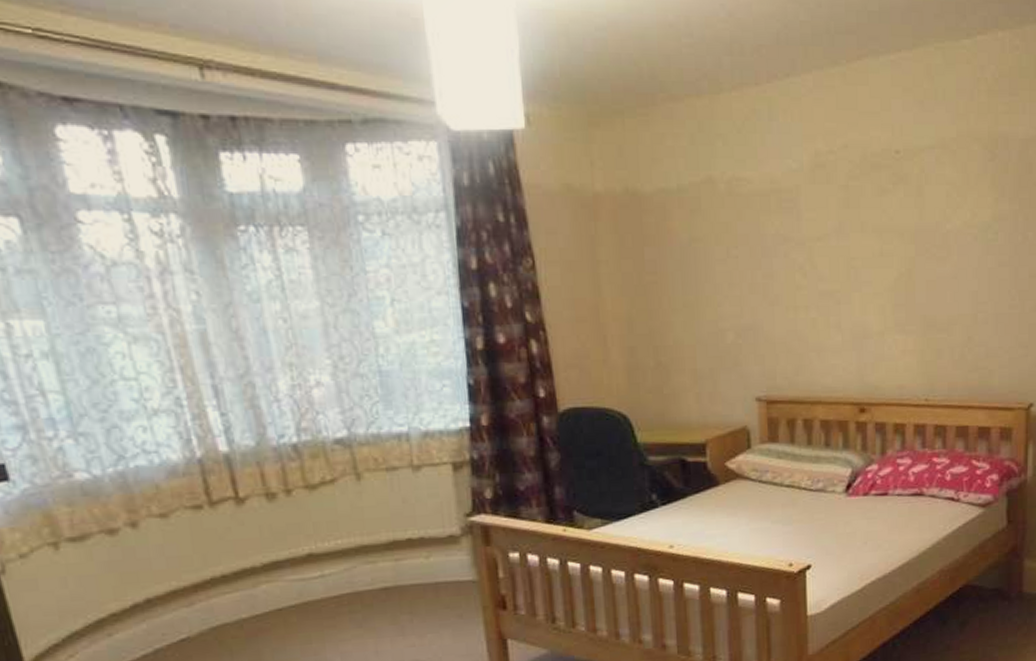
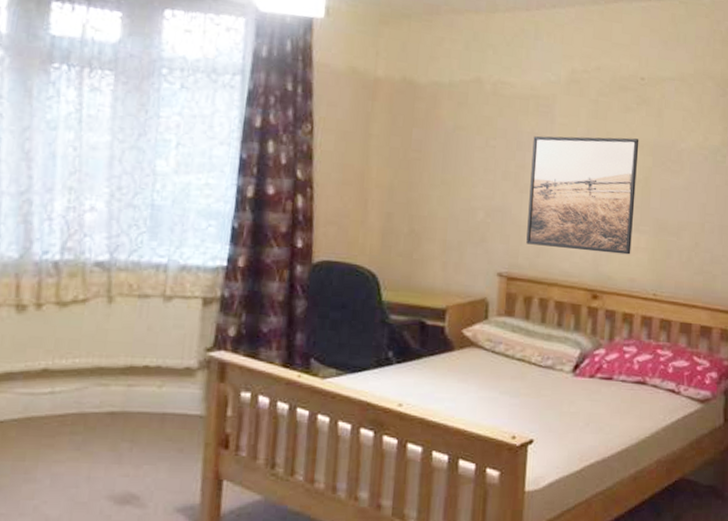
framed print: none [779,226,899,362] -> present [526,136,639,255]

